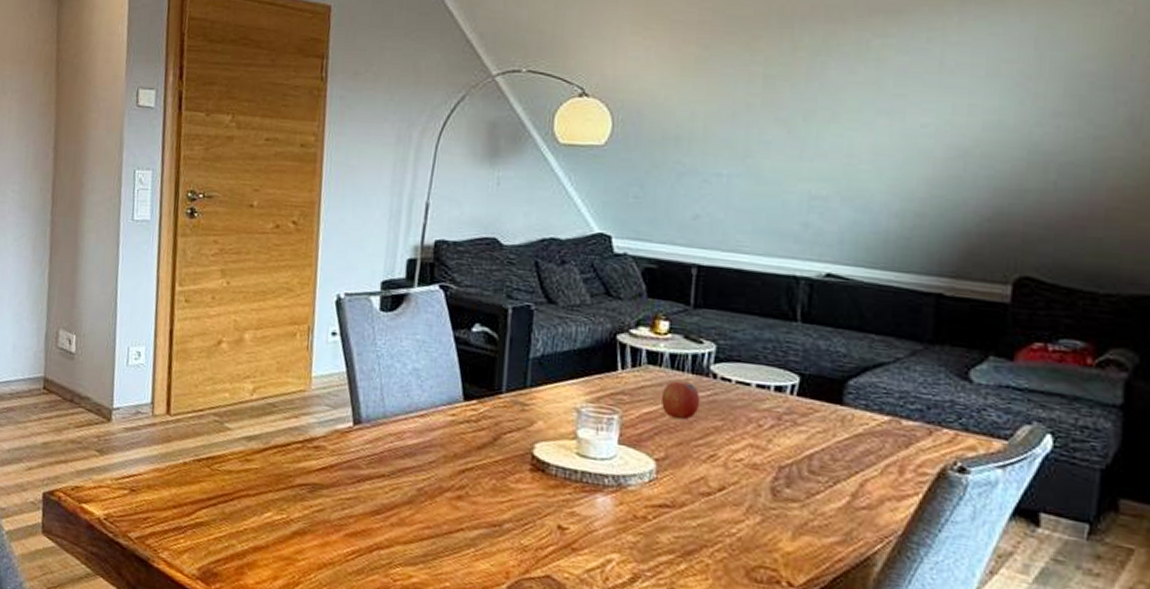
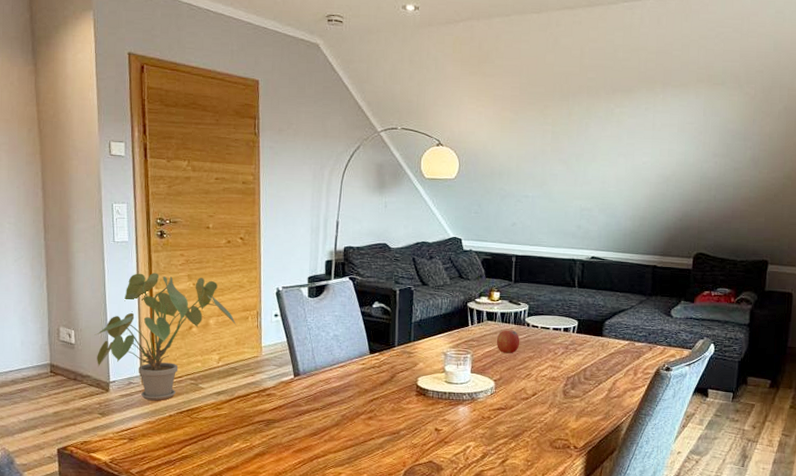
house plant: none [99,263,280,441] -> present [94,272,237,401]

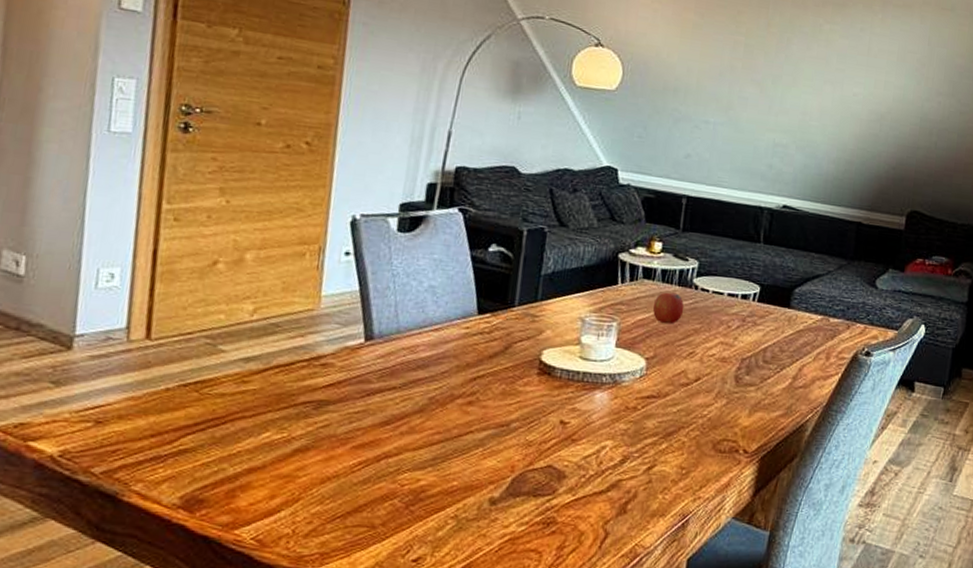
house plant: present [94,272,237,401] -> none [57,179,287,367]

